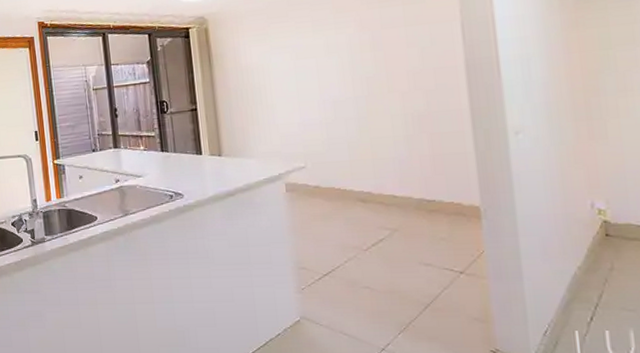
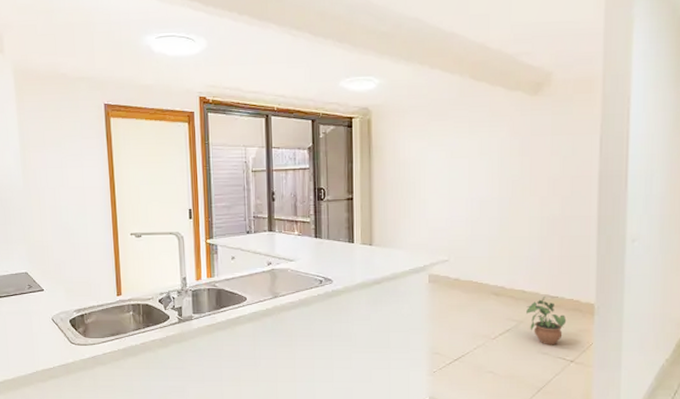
potted plant: none [400,201,449,255] -> present [526,297,567,345]

